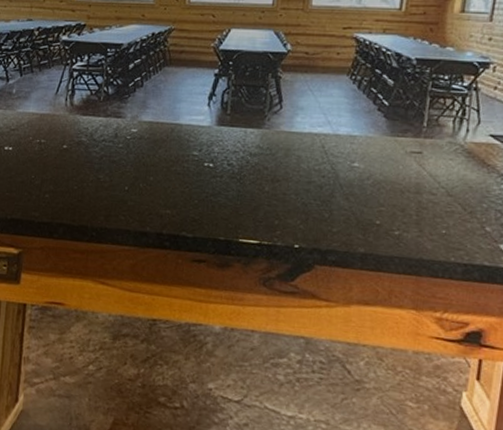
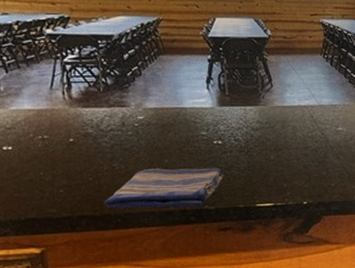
dish towel: none [83,184,209,232] -> present [104,167,224,208]

